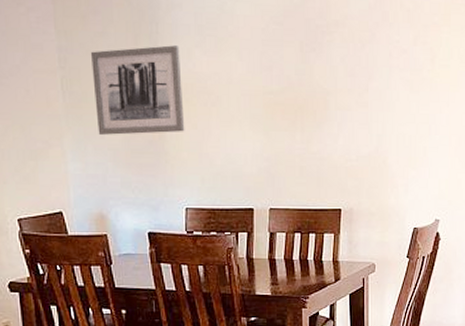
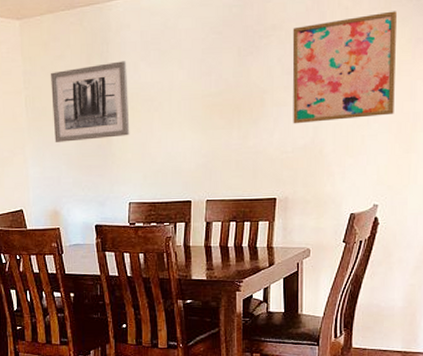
wall art: none [356,18,456,131] -> present [292,11,397,124]

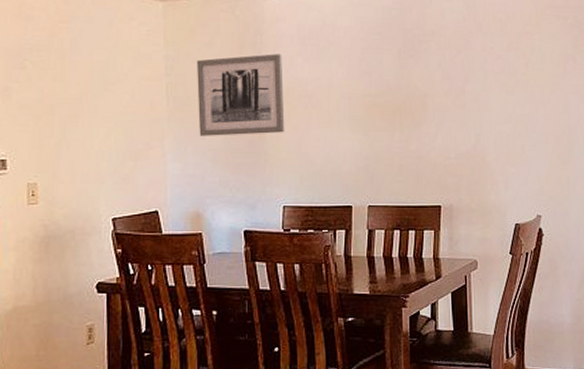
wall art: present [292,11,397,124] -> none [451,27,551,130]

